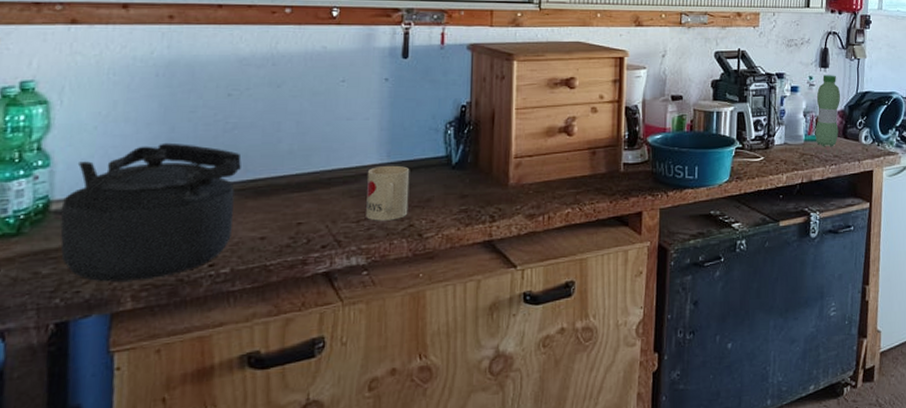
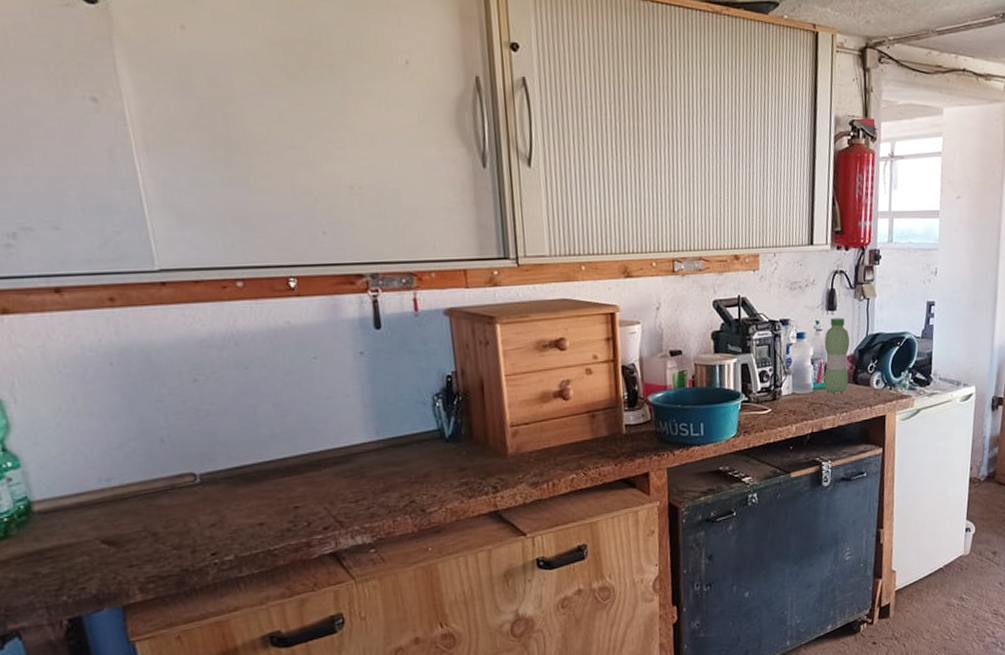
kettle: present [60,142,242,282] -> none [43,434,228,577]
mug: present [366,165,410,221] -> none [358,442,407,500]

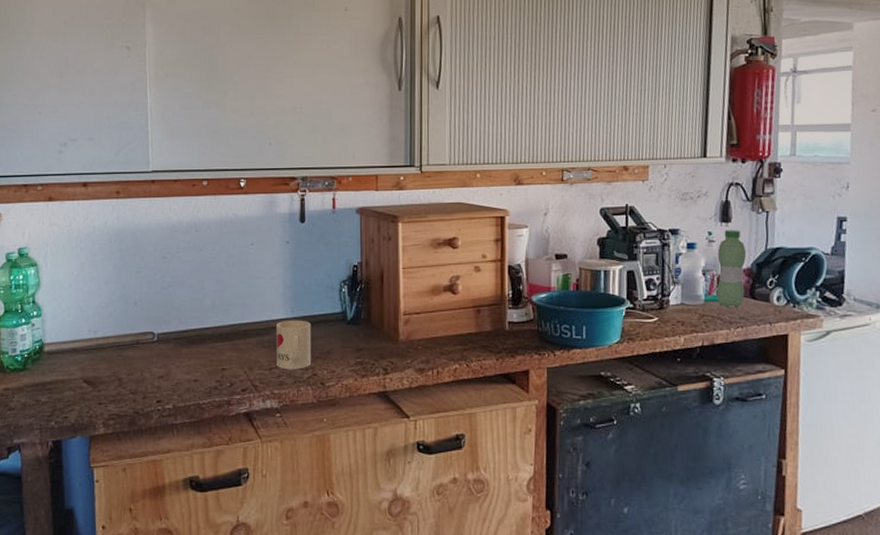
mug: none [358,442,407,500] -> present [275,320,312,370]

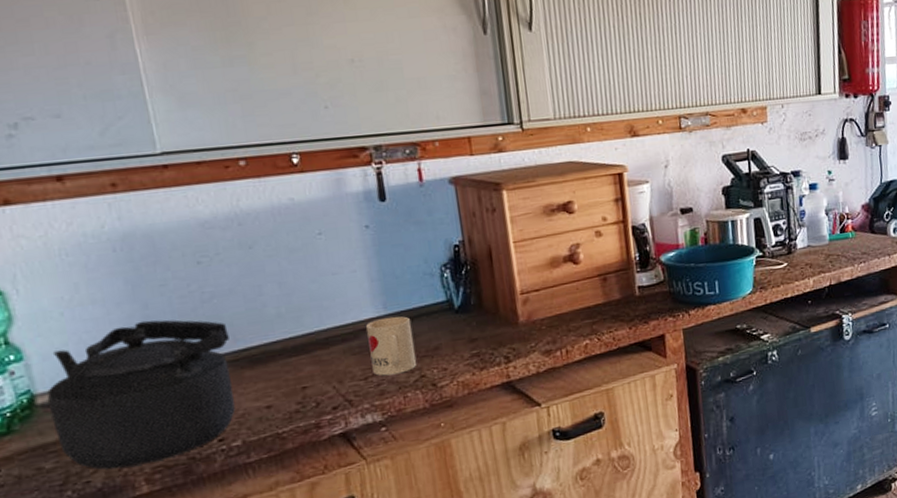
kettle: none [51,298,176,411] -> present [47,319,235,470]
water bottle: present [716,230,746,308] -> none [837,166,865,244]

